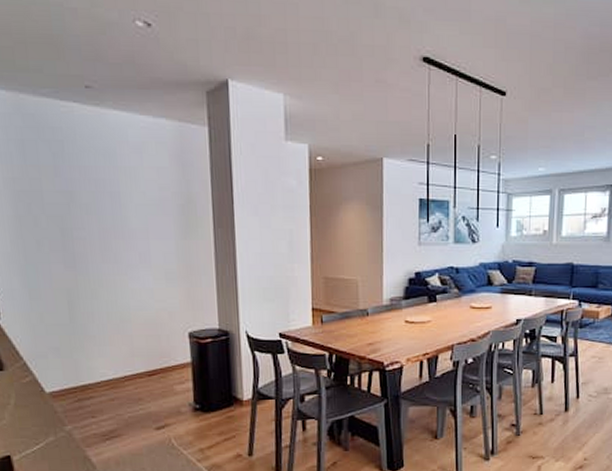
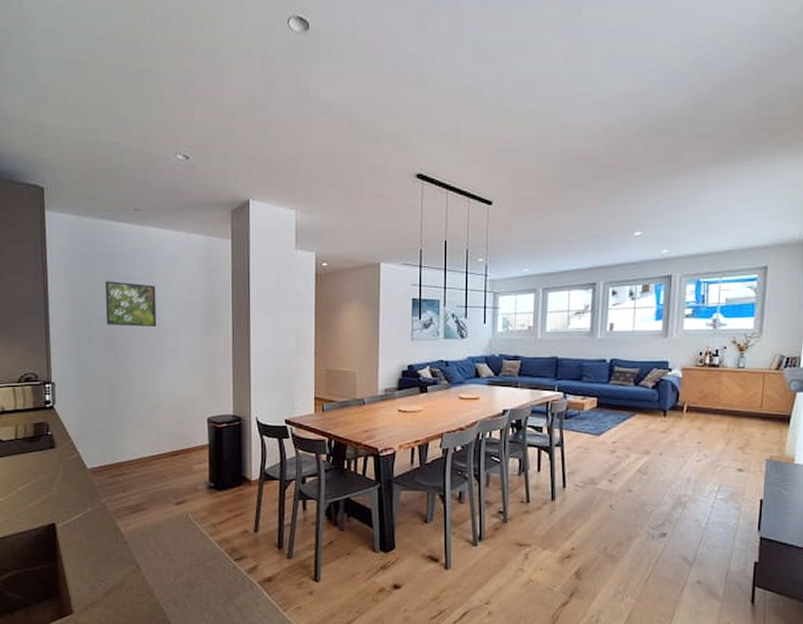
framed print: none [53,173,122,228] -> present [104,281,157,327]

